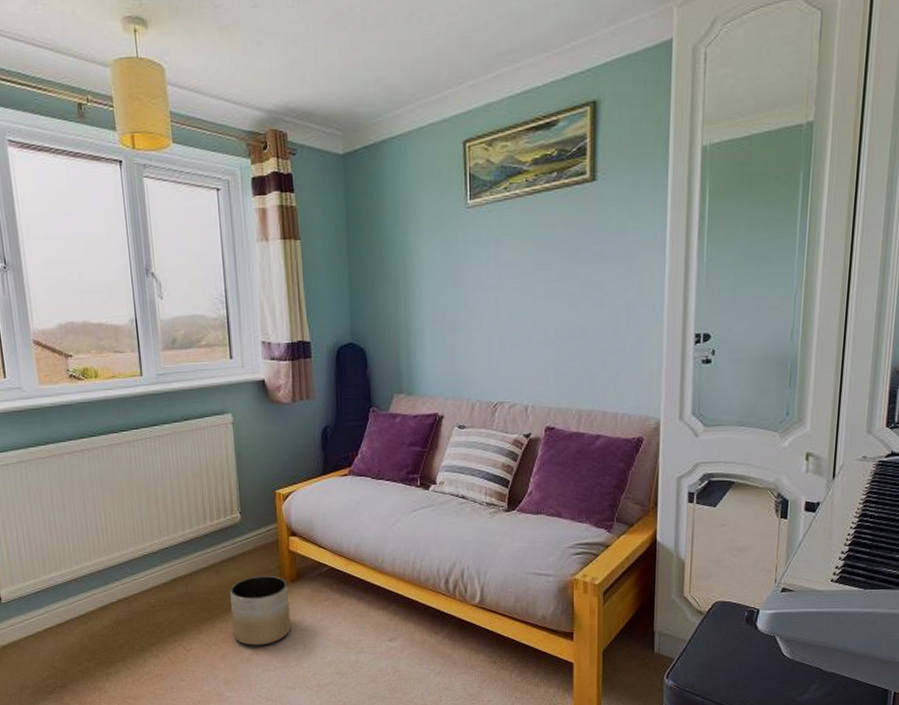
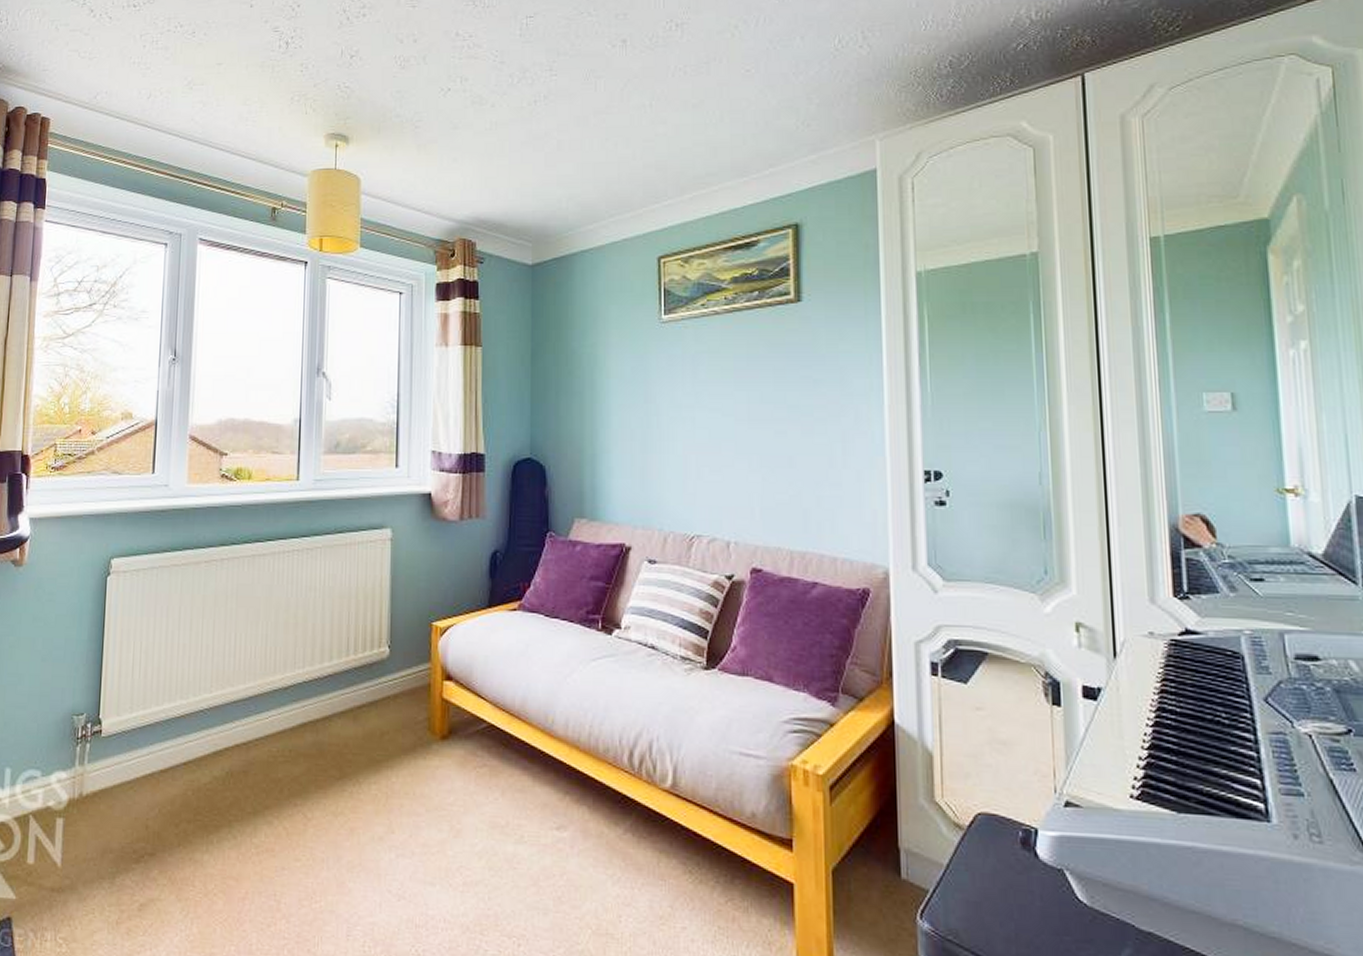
planter: present [230,575,291,646] -> none [365,727,437,821]

